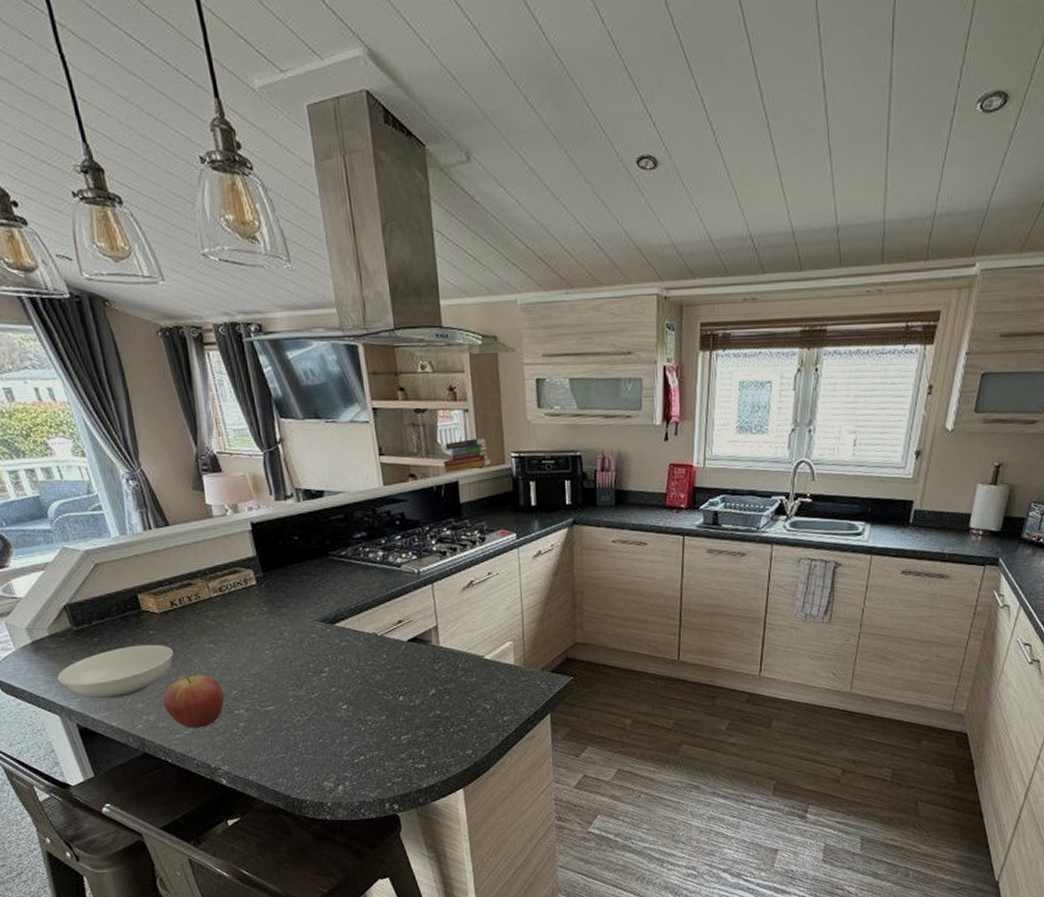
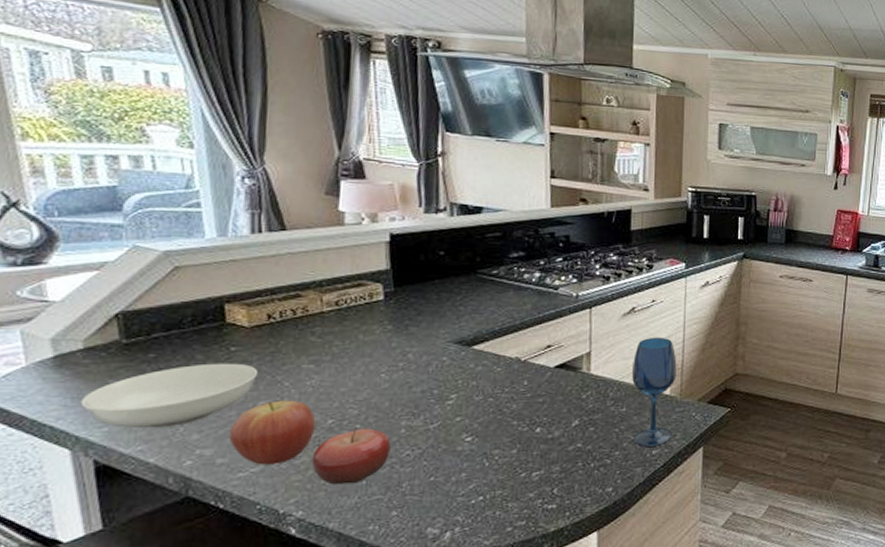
fruit: none [226,697,285,745] -> present [311,427,391,485]
books: present [444,437,490,474] -> none [618,170,667,201]
wineglass: none [476,609,520,714] -> present [632,337,677,447]

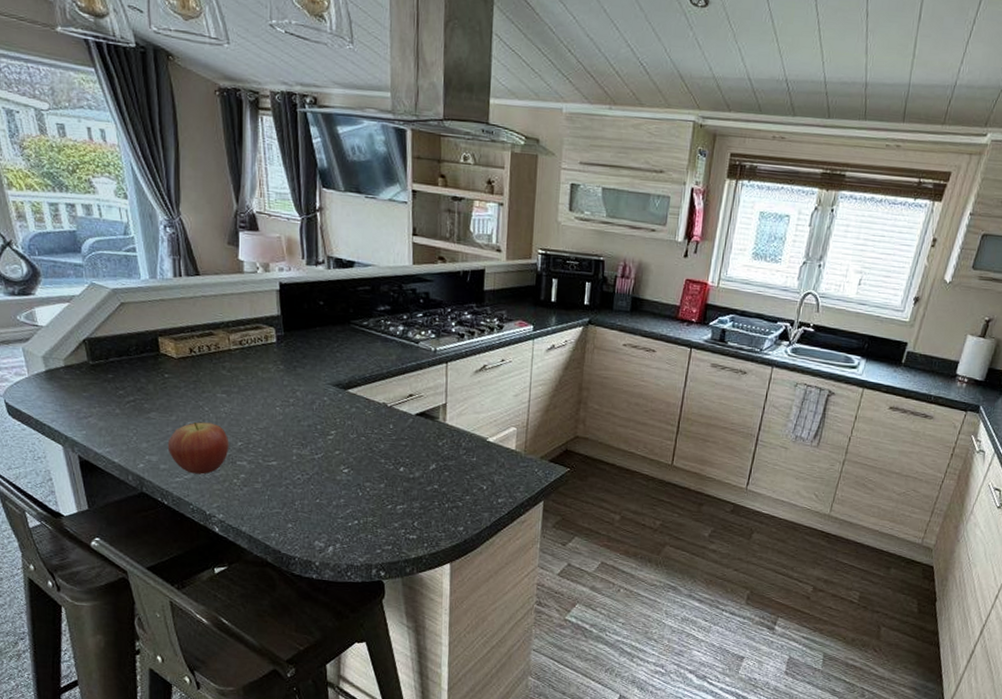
bowl: present [80,363,259,428] -> none [66,386,186,436]
fruit: present [311,427,391,485] -> none [227,450,285,498]
wineglass: present [632,337,677,447] -> none [482,394,523,496]

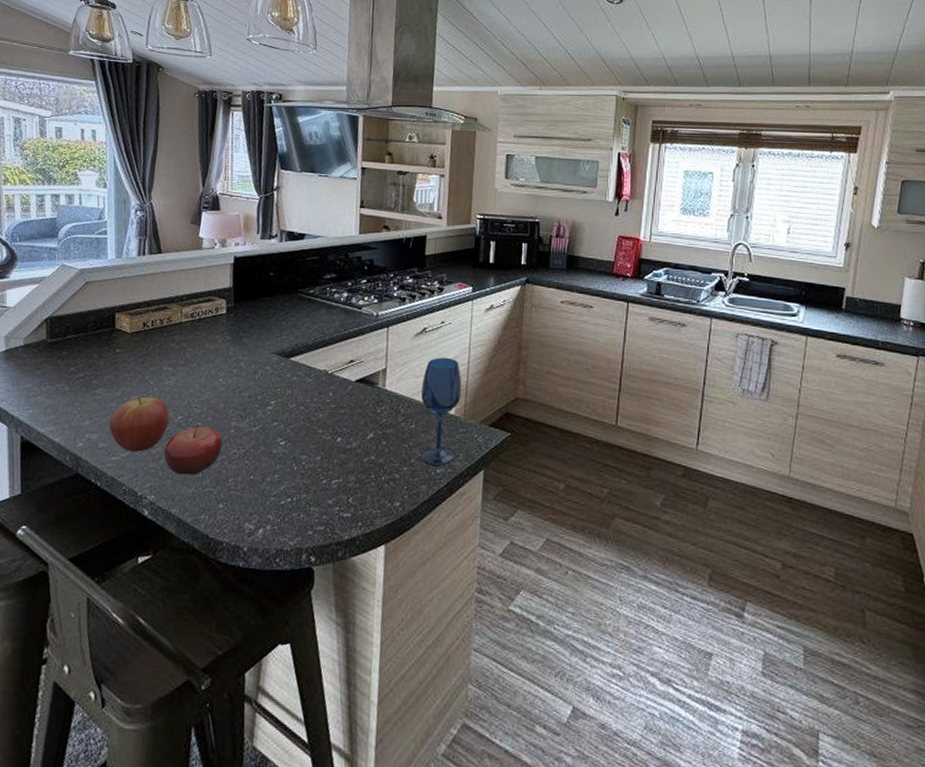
fruit: none [227,450,285,498] -> present [163,424,223,475]
wineglass: none [482,394,523,496] -> present [421,357,462,465]

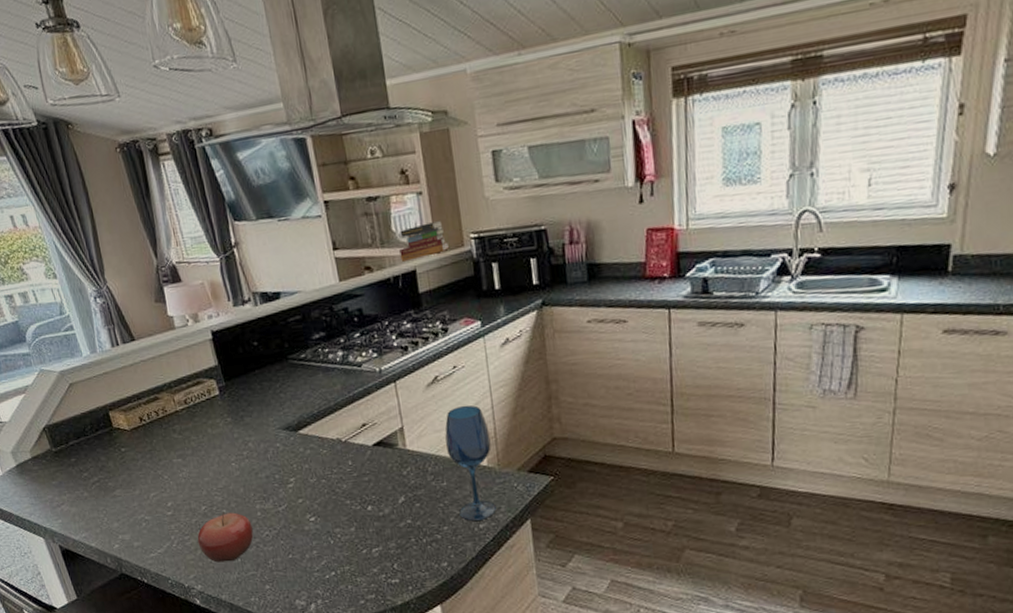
fruit: present [109,396,170,452] -> none [136,490,195,547]
books: none [415,199,458,228] -> present [399,220,449,263]

